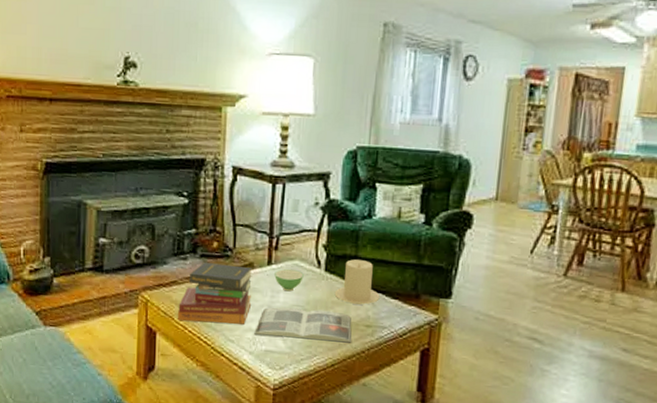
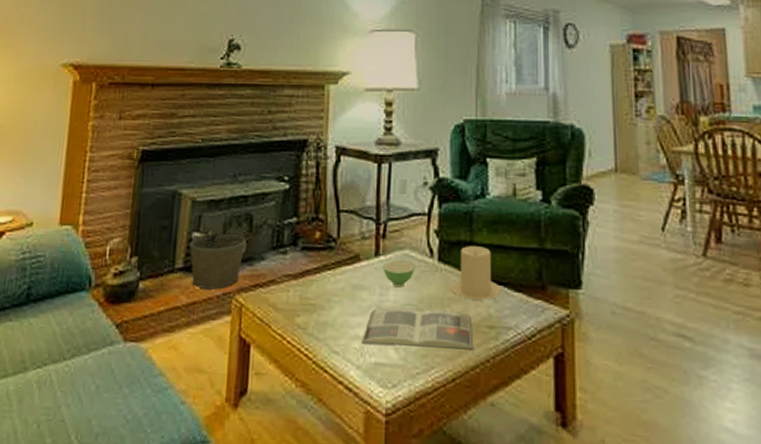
basket: none [97,240,150,287] -> present [189,234,247,290]
books: present [178,262,253,325] -> none [275,256,359,331]

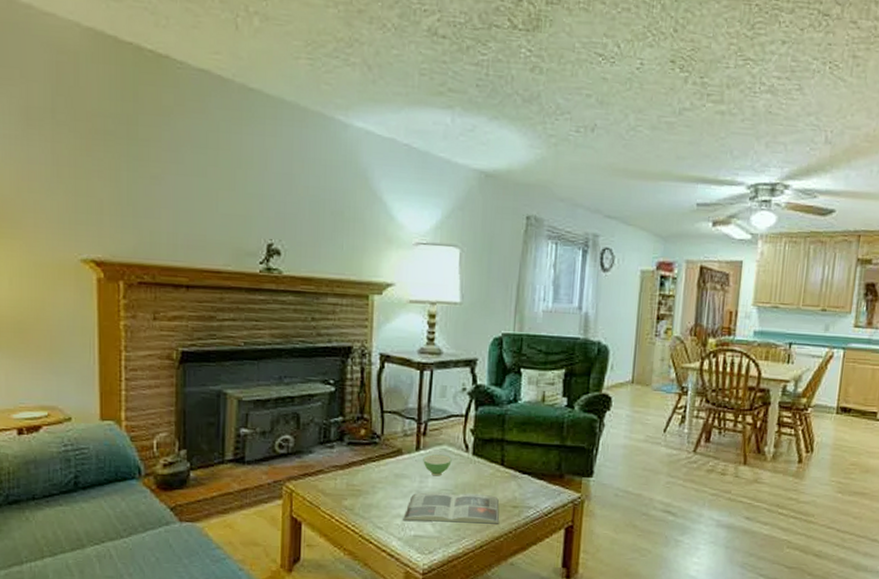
basket: present [189,234,247,290] -> none [238,430,295,478]
candle: present [450,246,501,301] -> none [482,442,526,486]

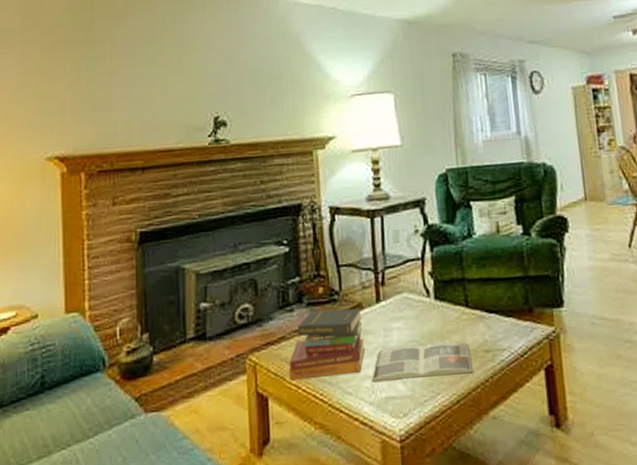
books: none [324,450,401,511] -> present [289,308,365,381]
bowl: present [423,453,452,476] -> none [384,302,414,328]

